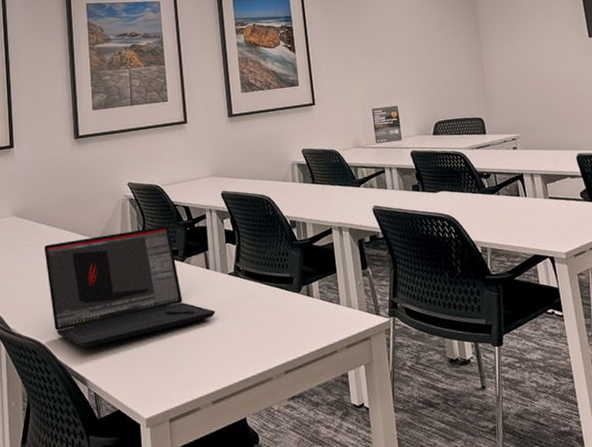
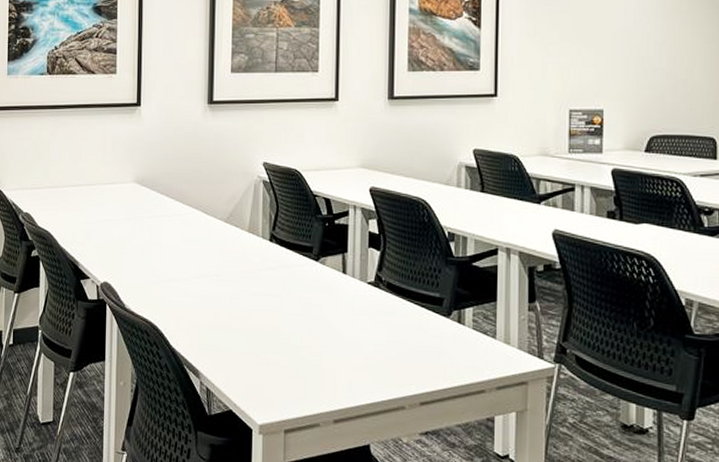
laptop: present [43,226,216,348] -> none [165,217,348,339]

